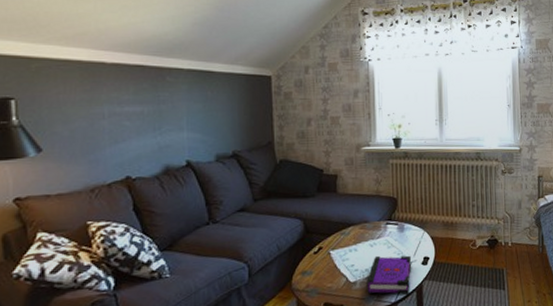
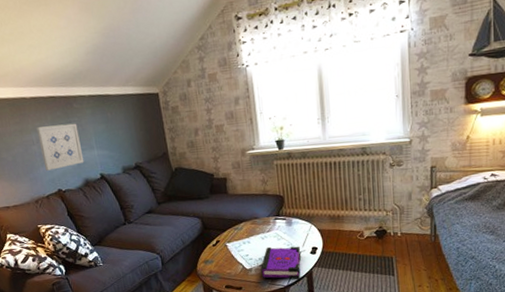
wall art: none [111,98,168,152] -> present [36,123,84,171]

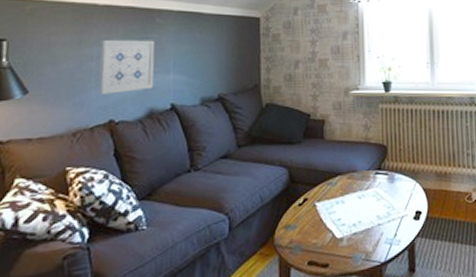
board game: present [261,246,302,280] -> none [354,208,403,255]

